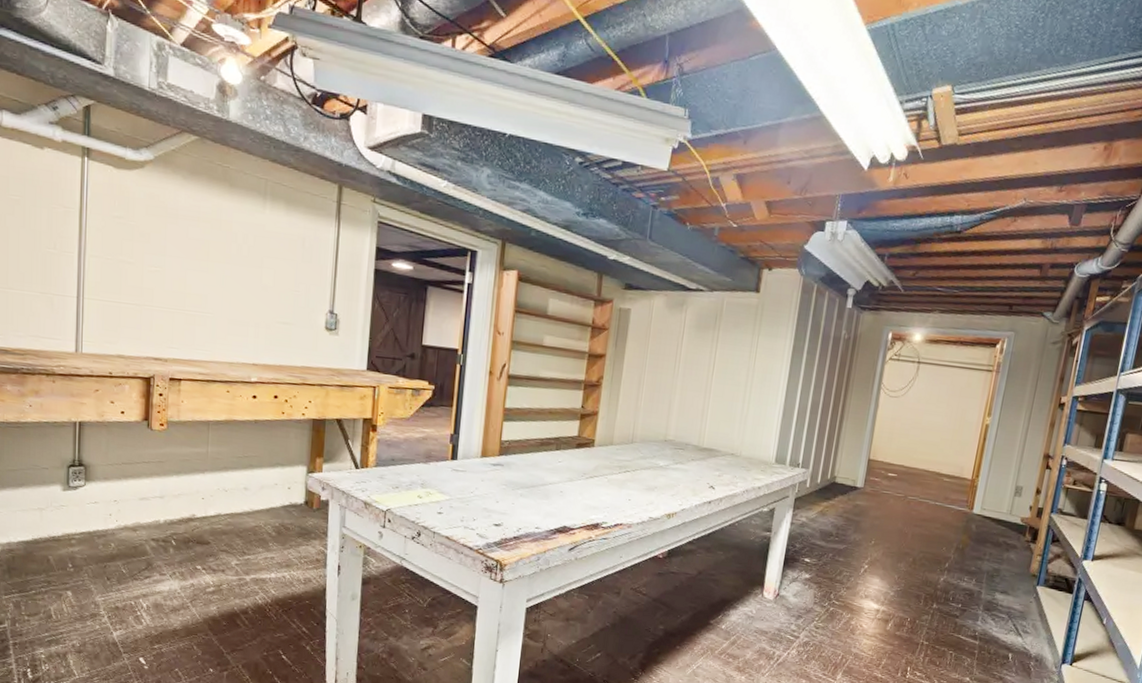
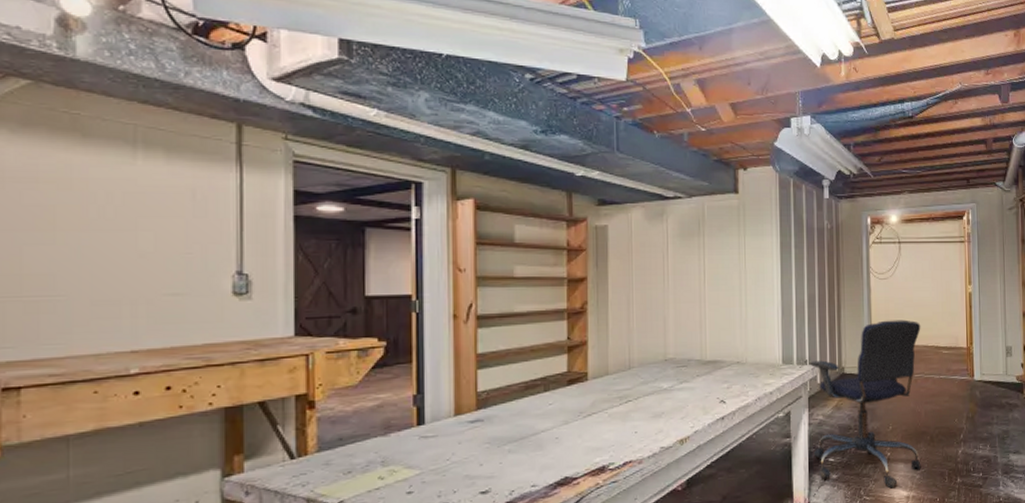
office chair: none [790,438,926,599] -> present [810,319,921,489]

